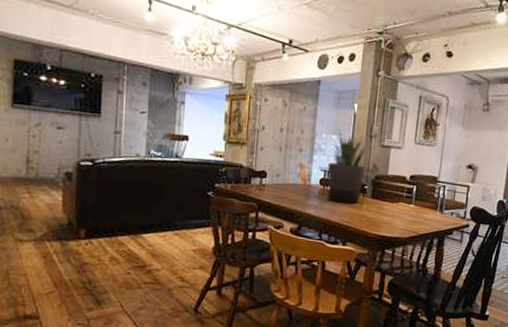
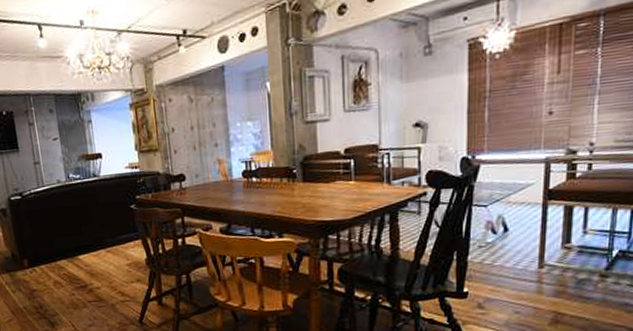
planter: present [327,130,367,204] -> none [247,115,291,194]

